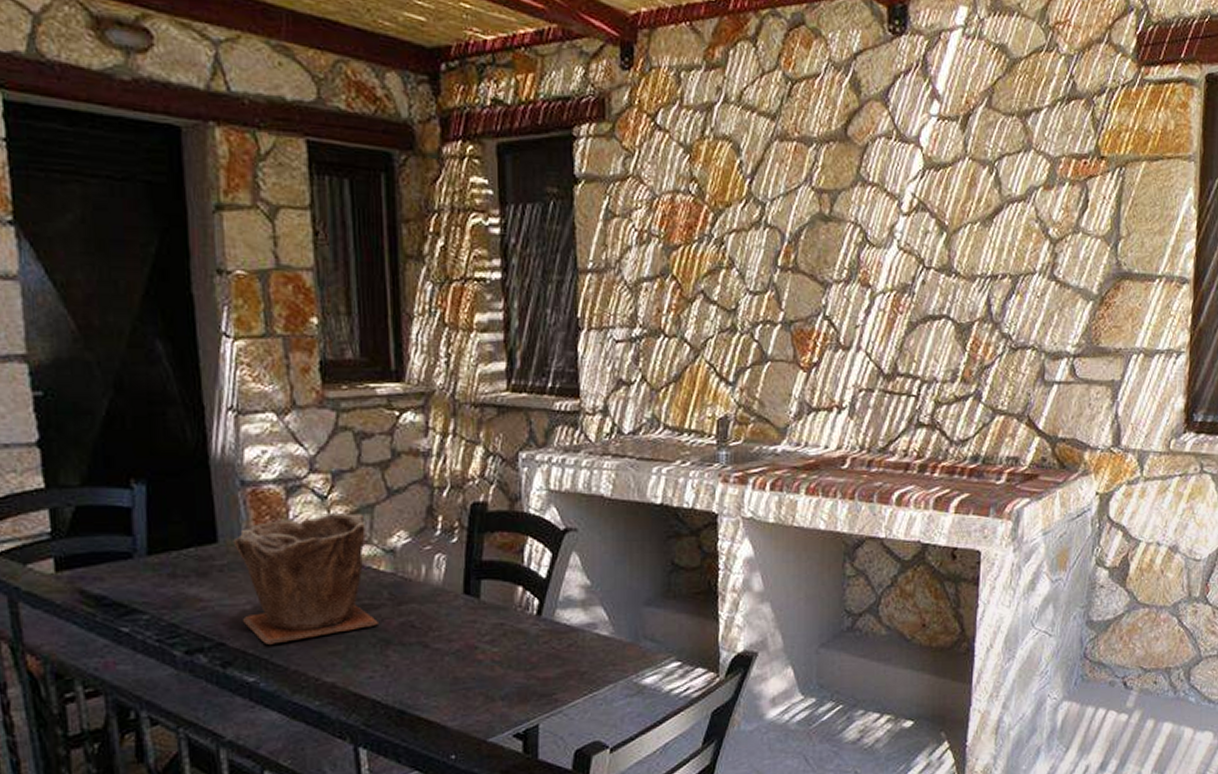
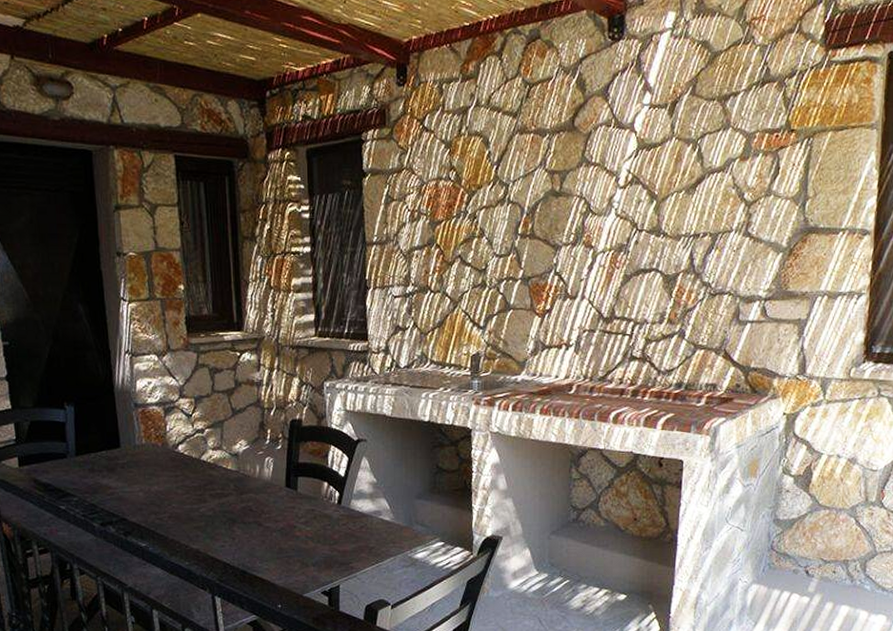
plant pot: present [233,513,380,646] -> none [130,427,228,521]

